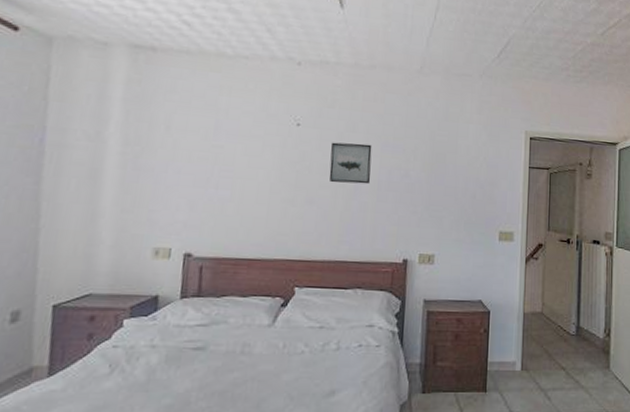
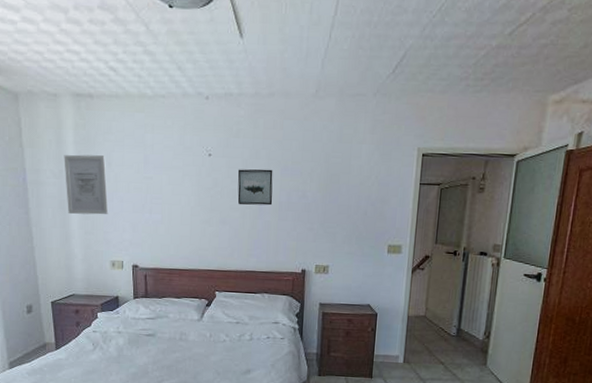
wall art: none [100,113,164,189] -> present [64,154,109,215]

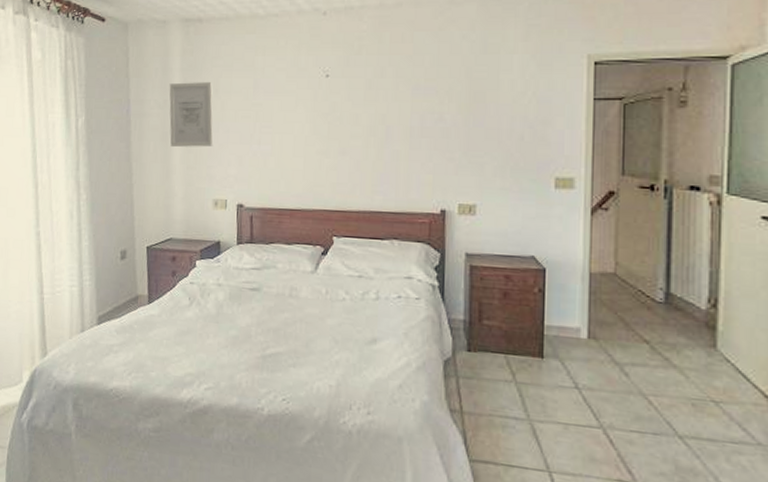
wall art: present [237,169,273,206] -> none [359,89,402,132]

